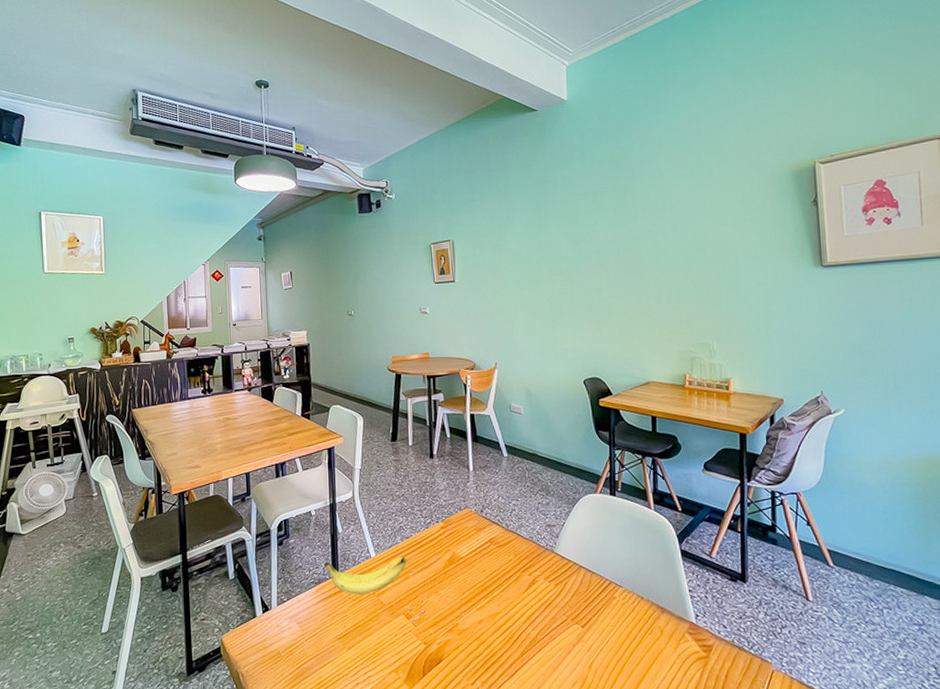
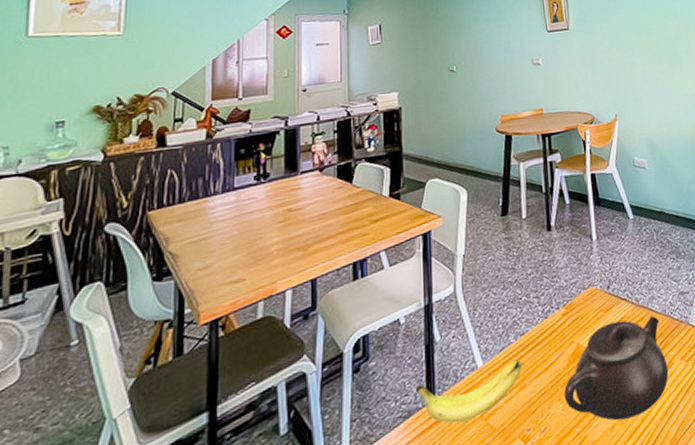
teapot: none [440,539,532,617] -> present [563,315,669,421]

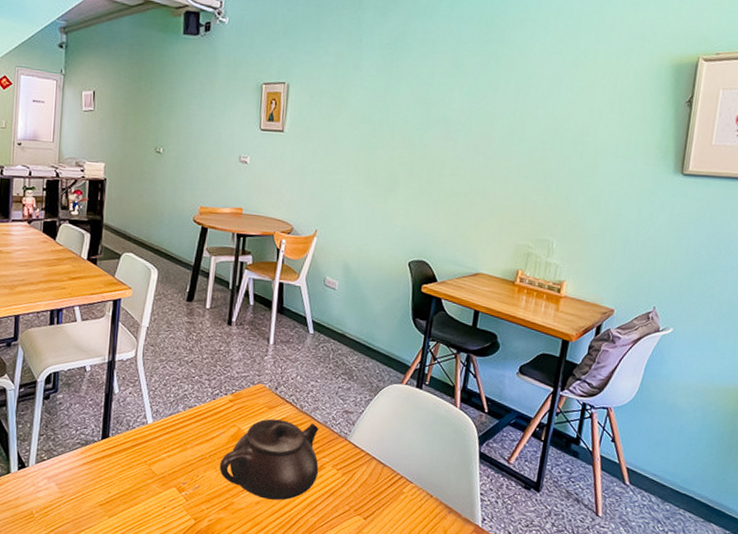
banana: present [415,359,523,424] -> none [93,422,187,462]

